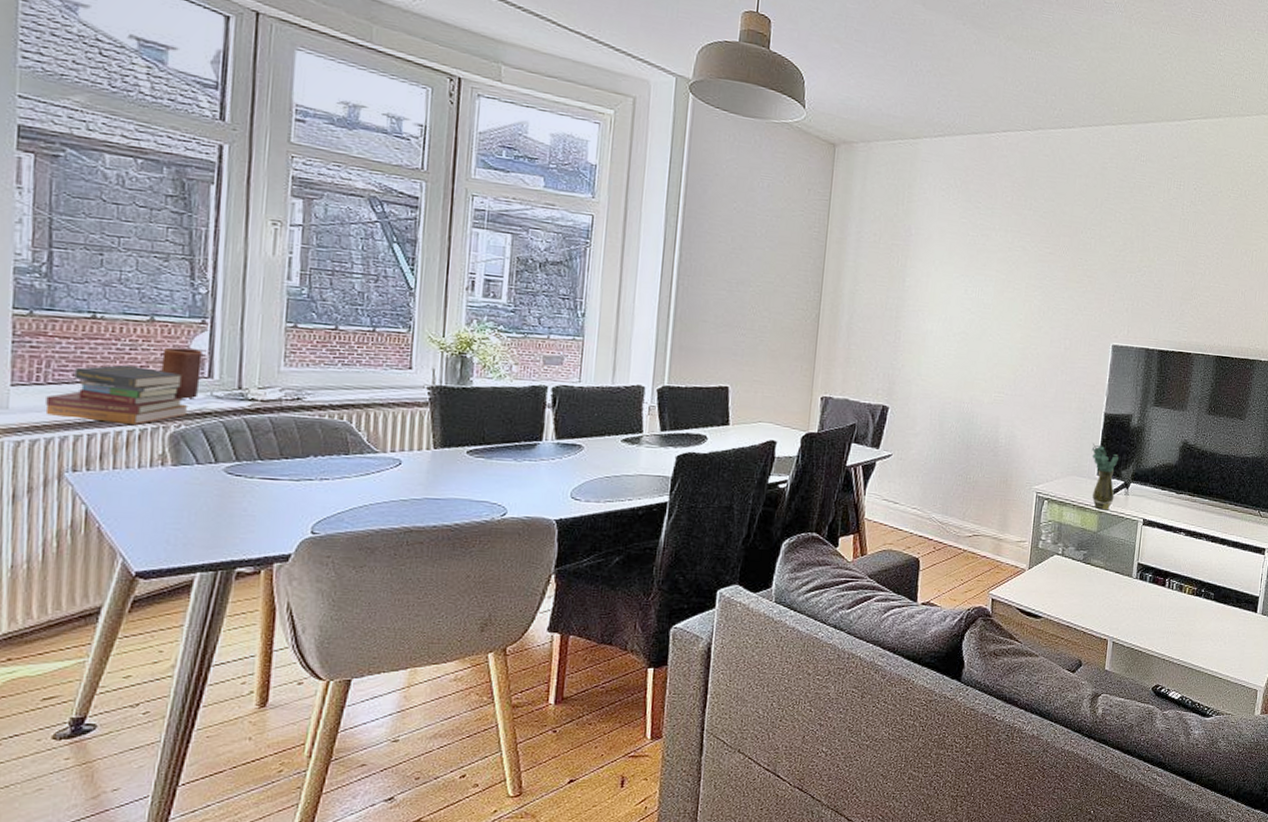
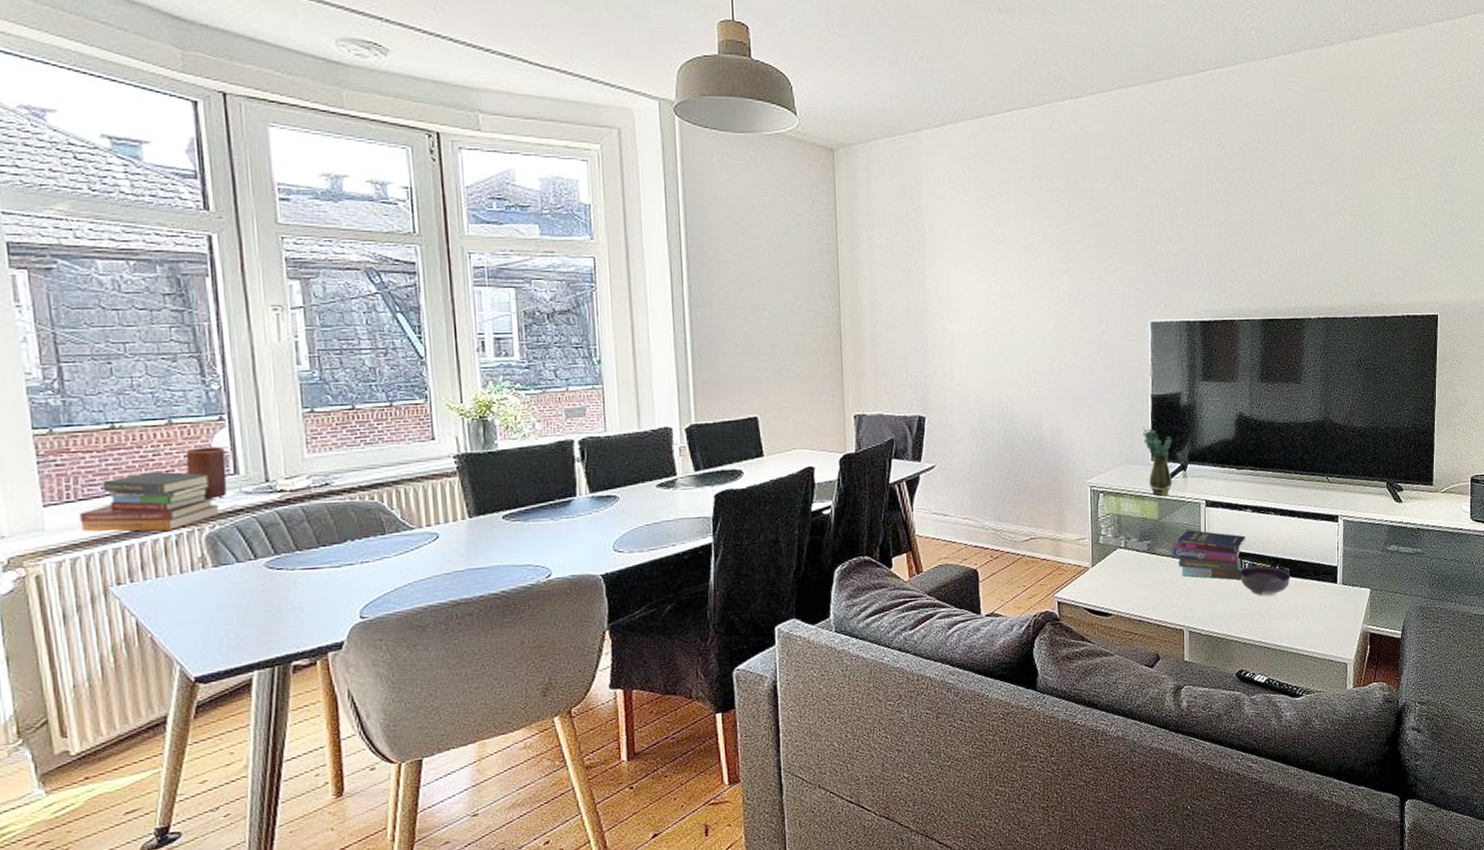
books: none [1106,545,1176,599] -> present [1172,530,1245,580]
bowl: none [1167,587,1214,617] -> present [1240,565,1290,596]

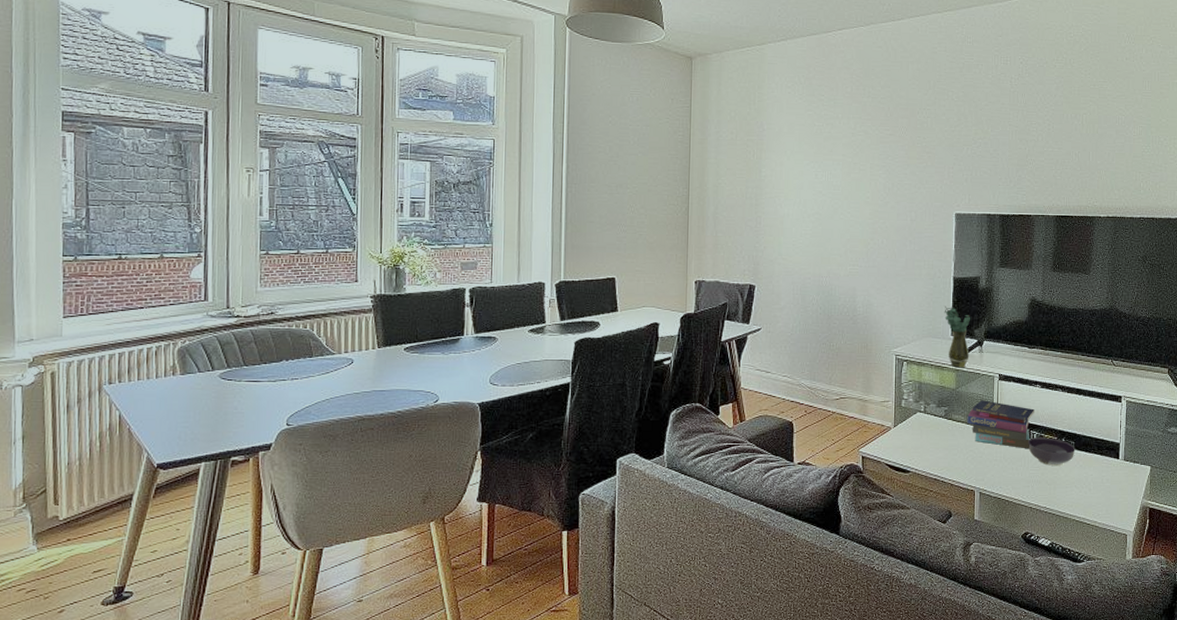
books: present [79,471,220,532] -> none [88,294,191,343]
candle: present [185,447,228,499] -> none [169,278,199,320]

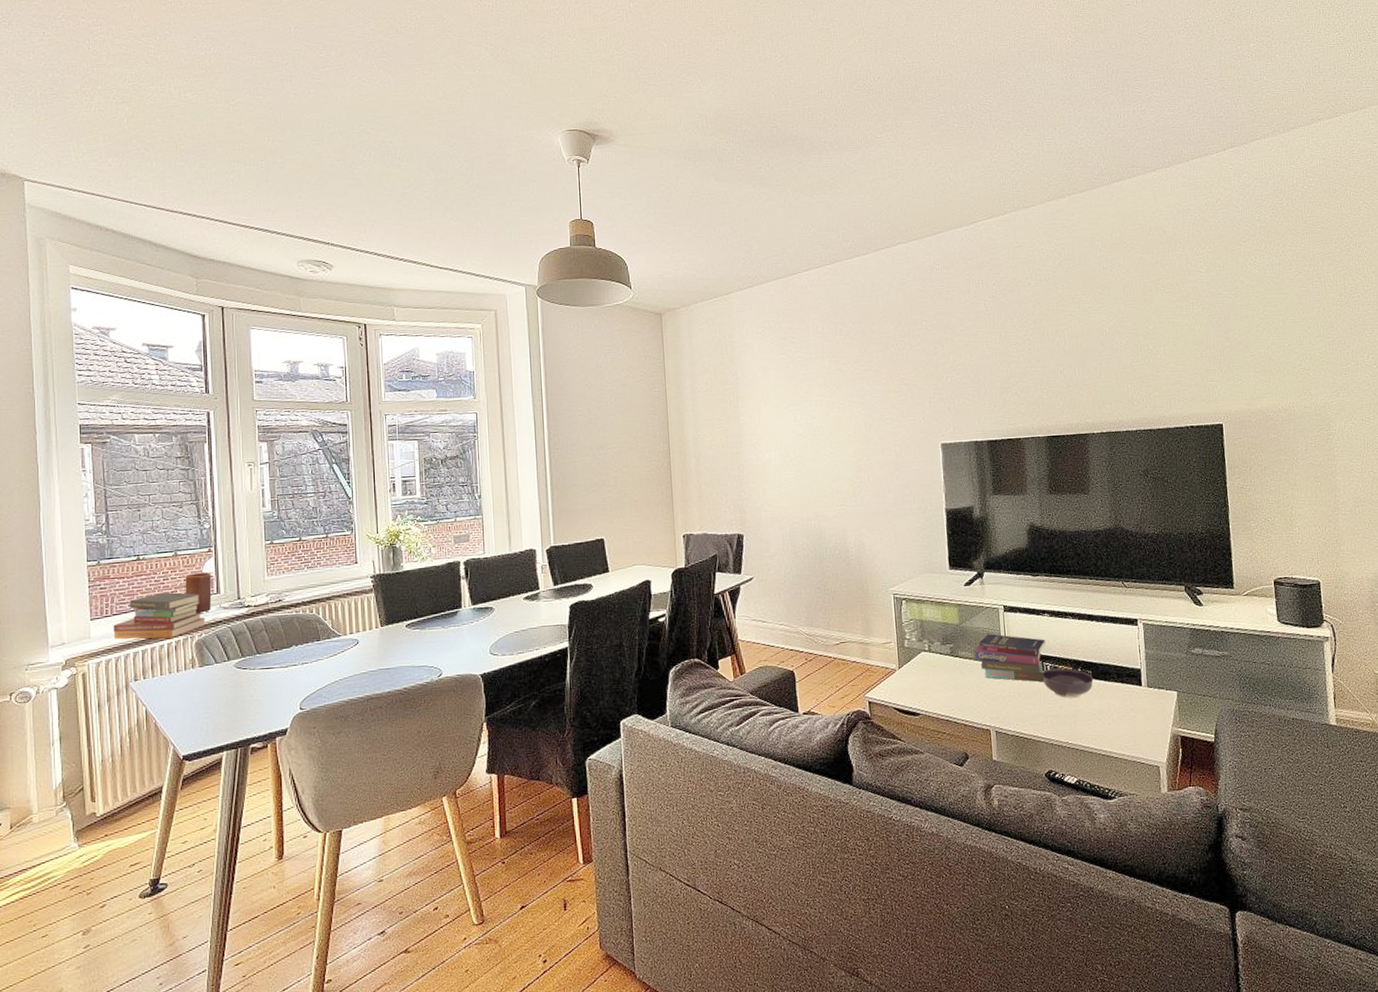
books: none [88,294,191,343] -> present [113,592,206,640]
candle: none [169,278,199,320] -> present [185,572,212,613]
vase: present [944,305,970,368] -> none [939,539,971,603]

